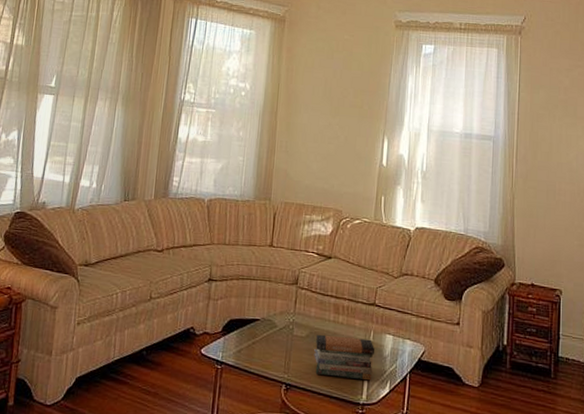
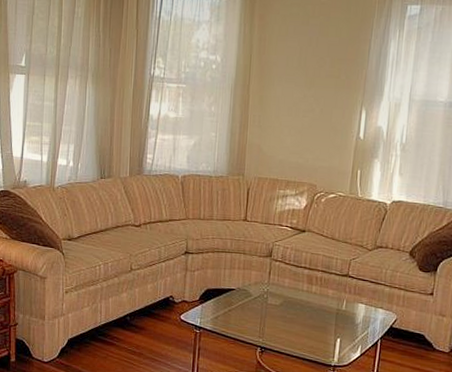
book stack: present [314,334,374,381] -> none [287,303,347,346]

